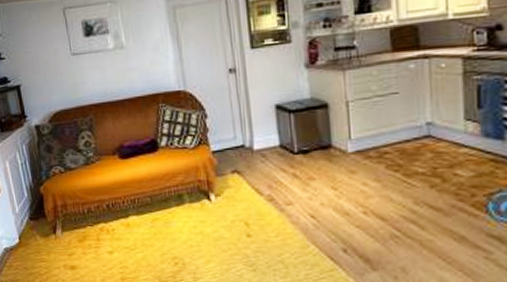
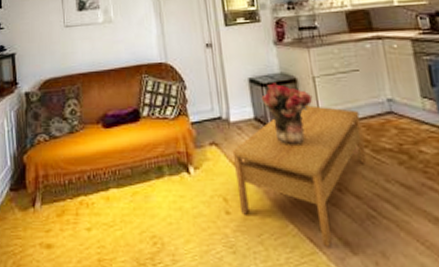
coffee table: none [255,131,397,264] -> present [232,105,367,247]
bouquet: none [288,109,345,172] -> present [261,83,313,146]

